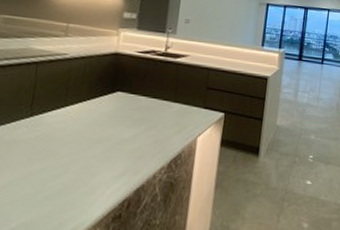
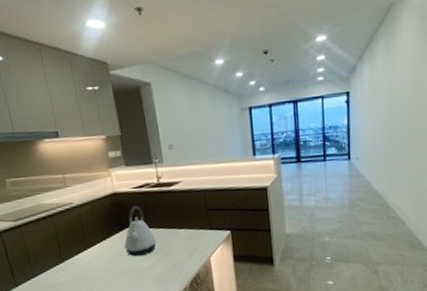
kettle: none [109,70,146,125] -> present [124,205,157,257]

